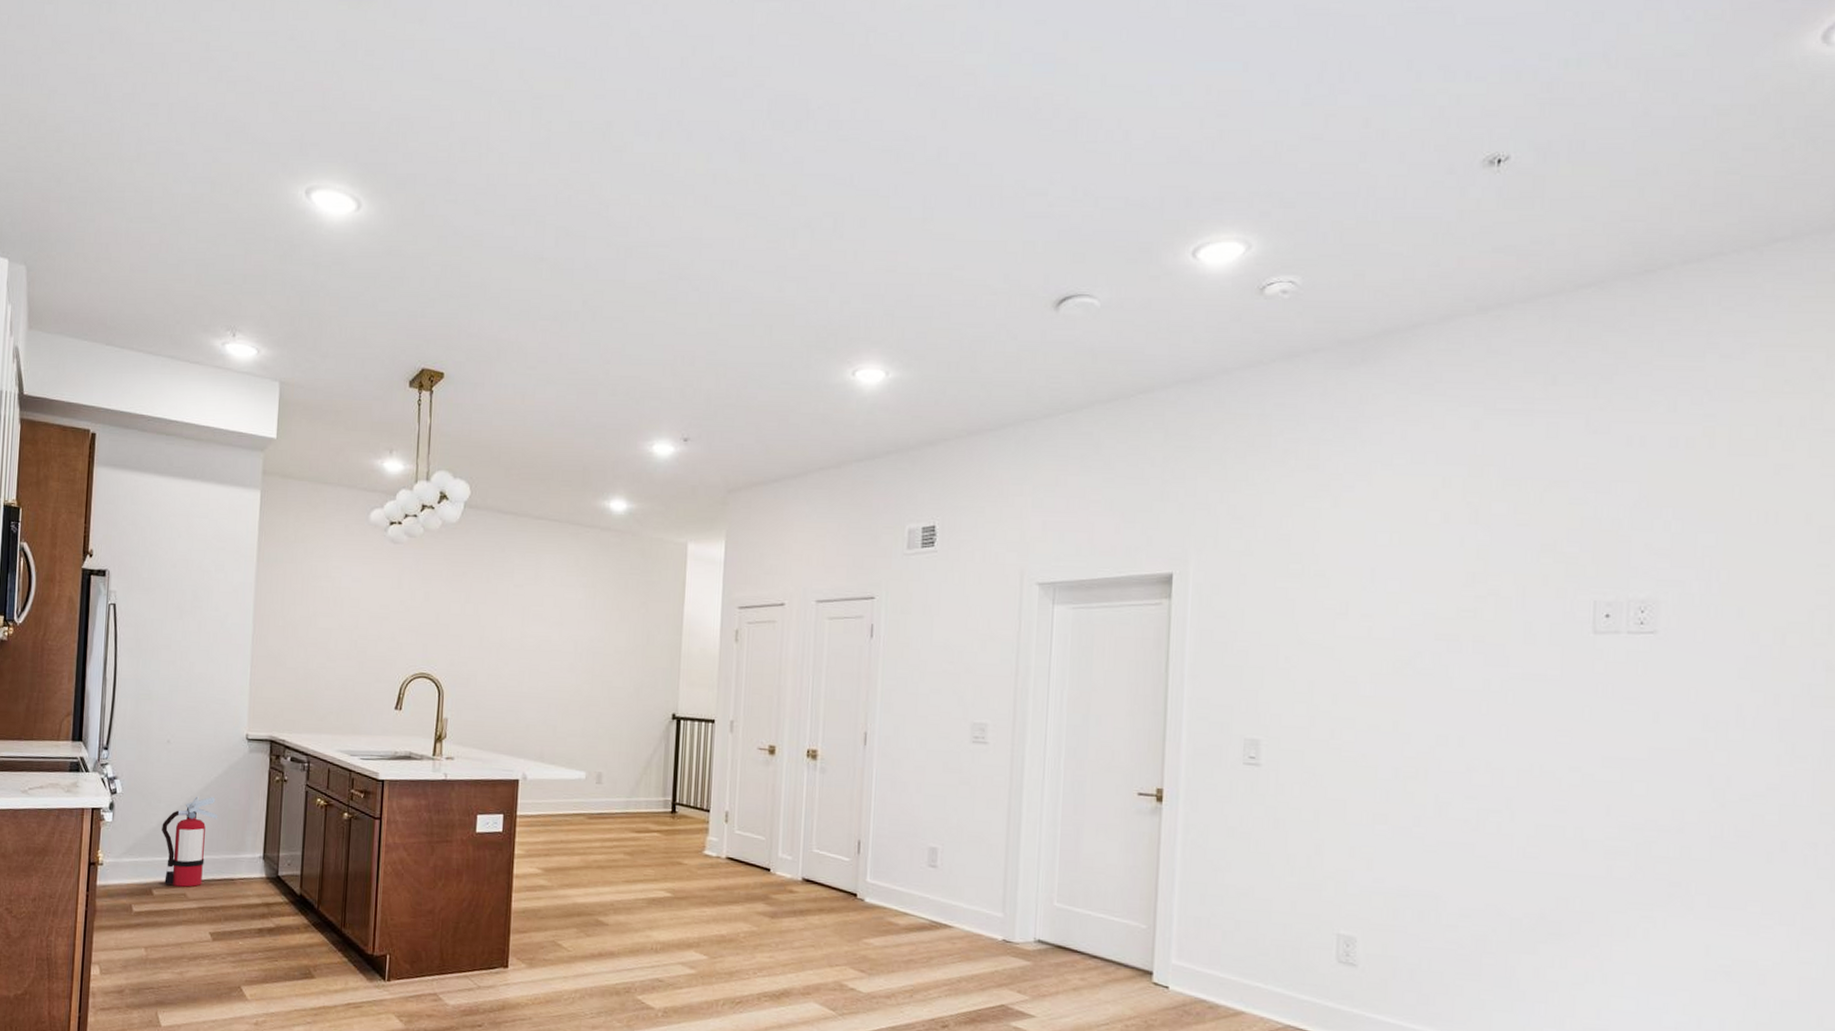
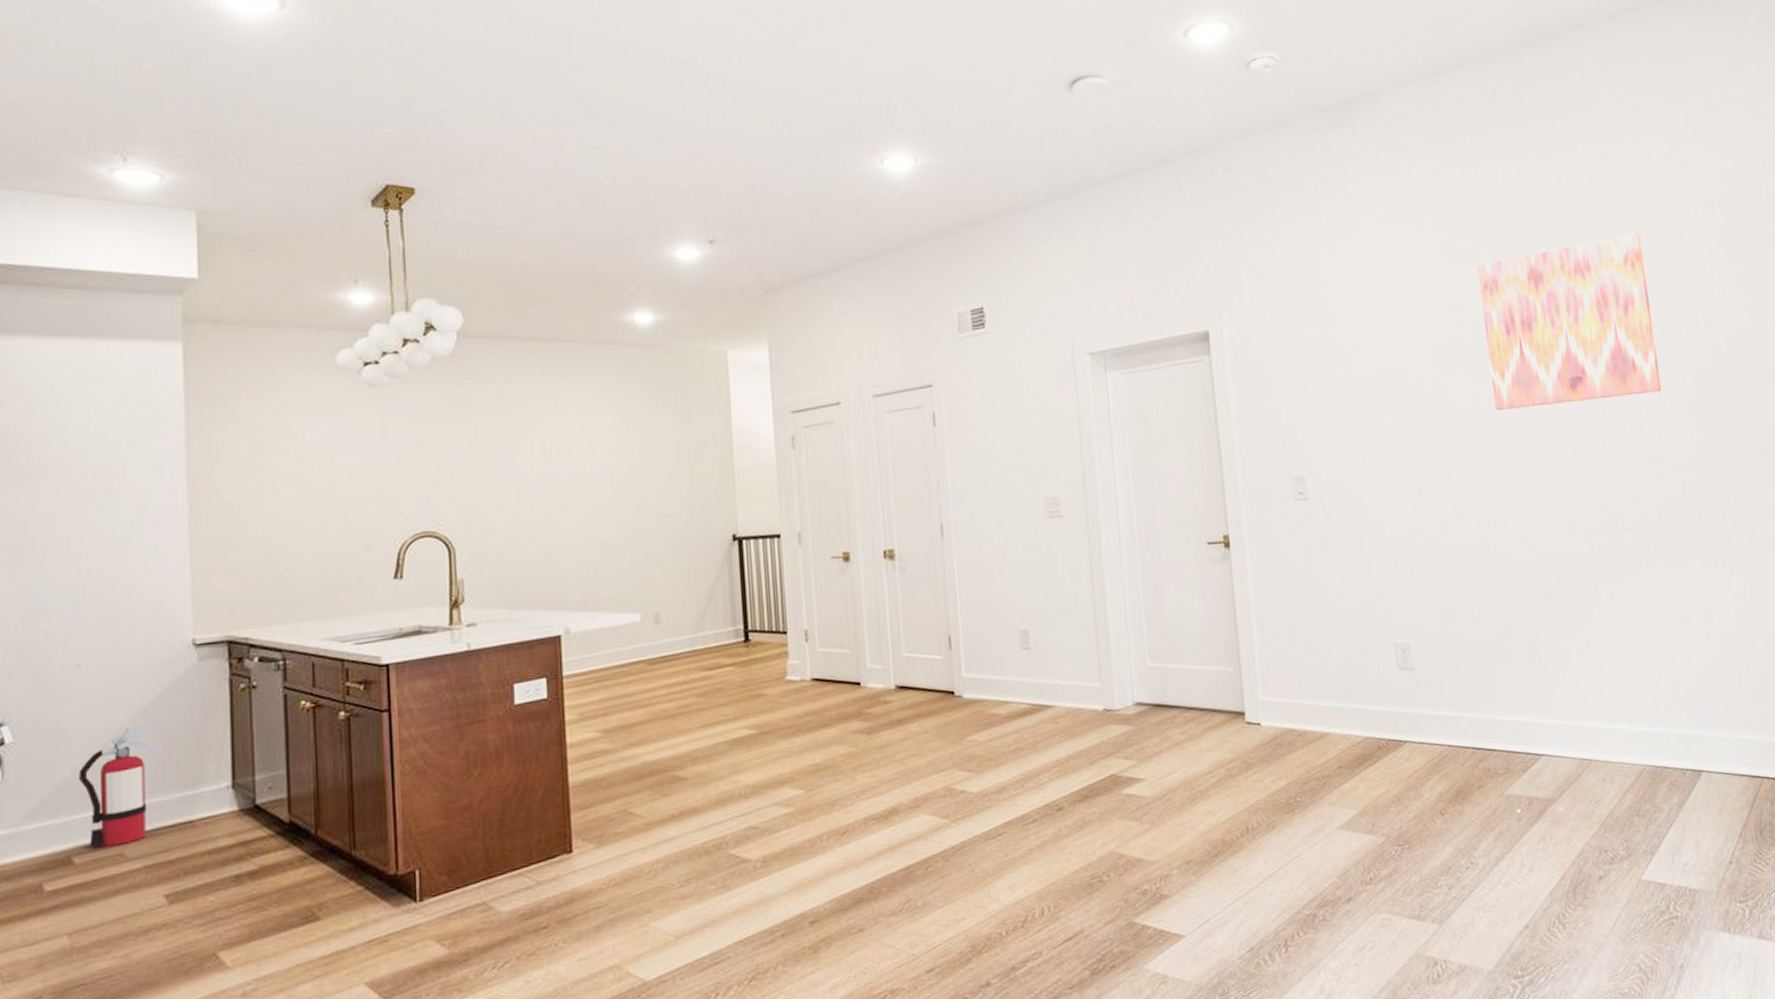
wall art: none [1509,512,1747,705] -> present [1478,233,1662,411]

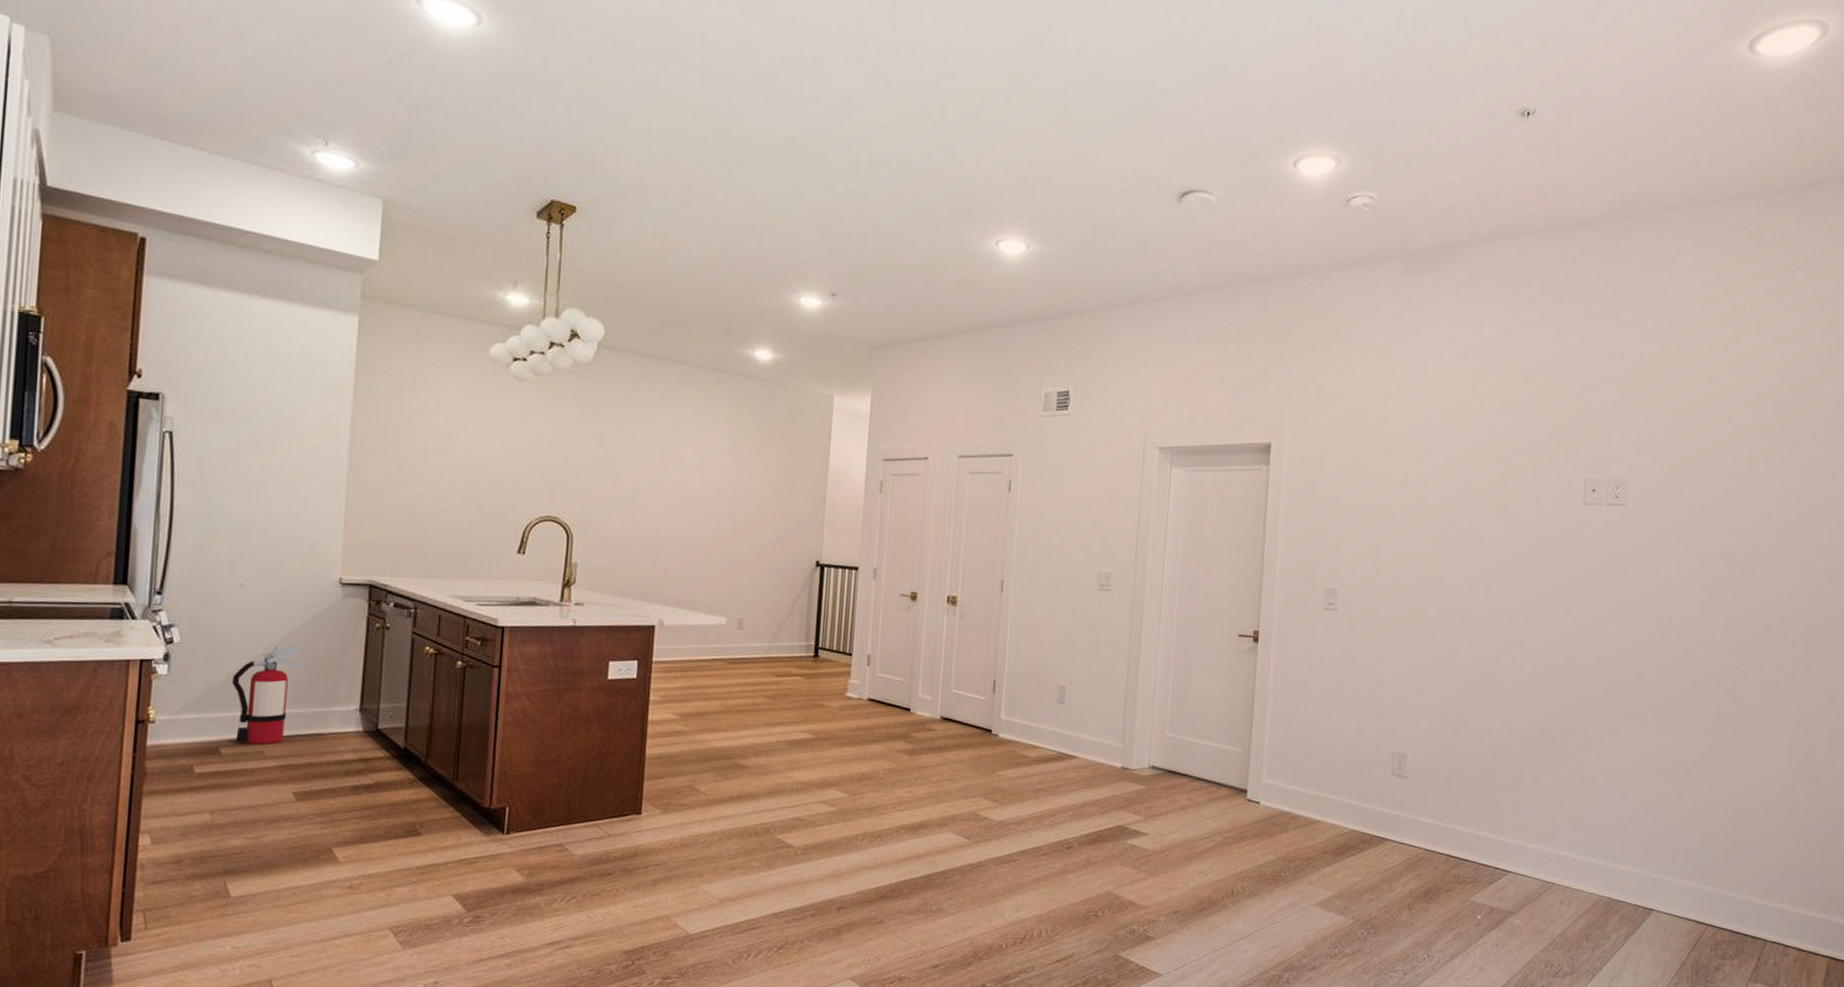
wall art: present [1478,233,1662,411] -> none [1523,412,1689,563]

